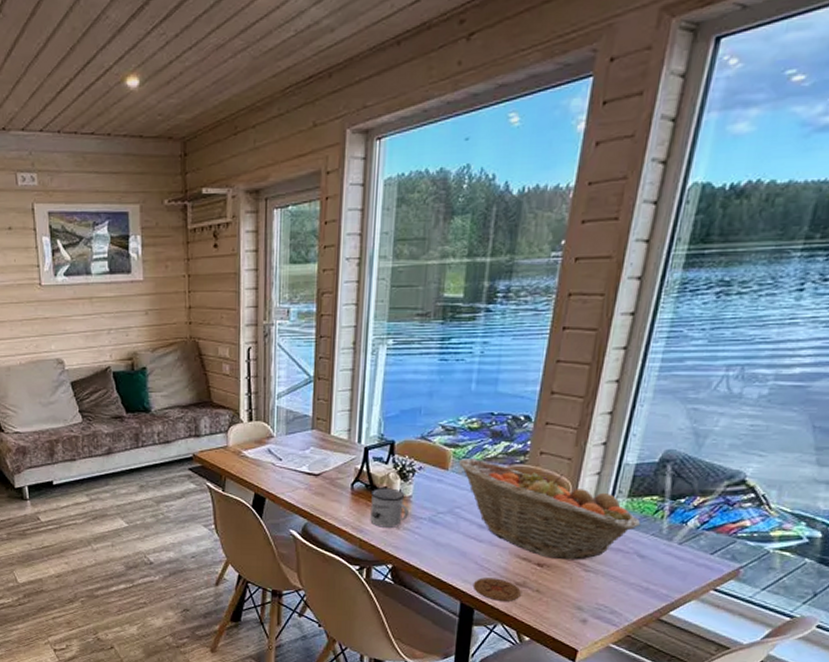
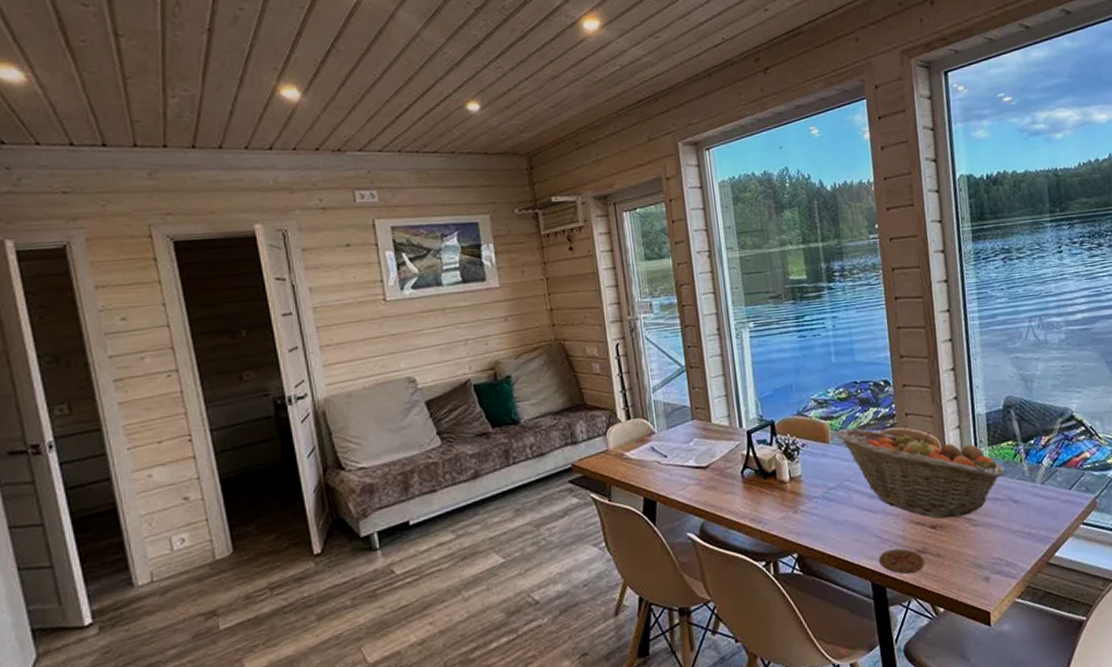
mug: present [370,488,409,528] -> none [761,469,802,514]

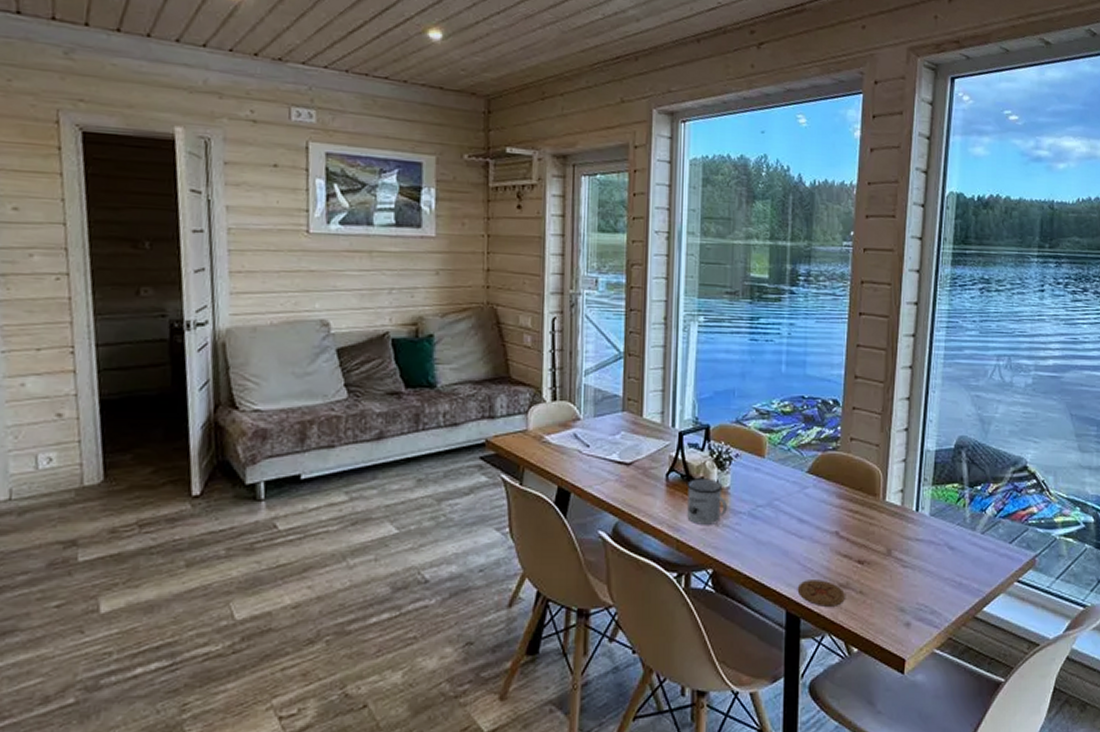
mug: none [761,469,802,514] -> present [686,478,727,525]
fruit basket: present [836,428,1006,519] -> none [774,445,947,555]

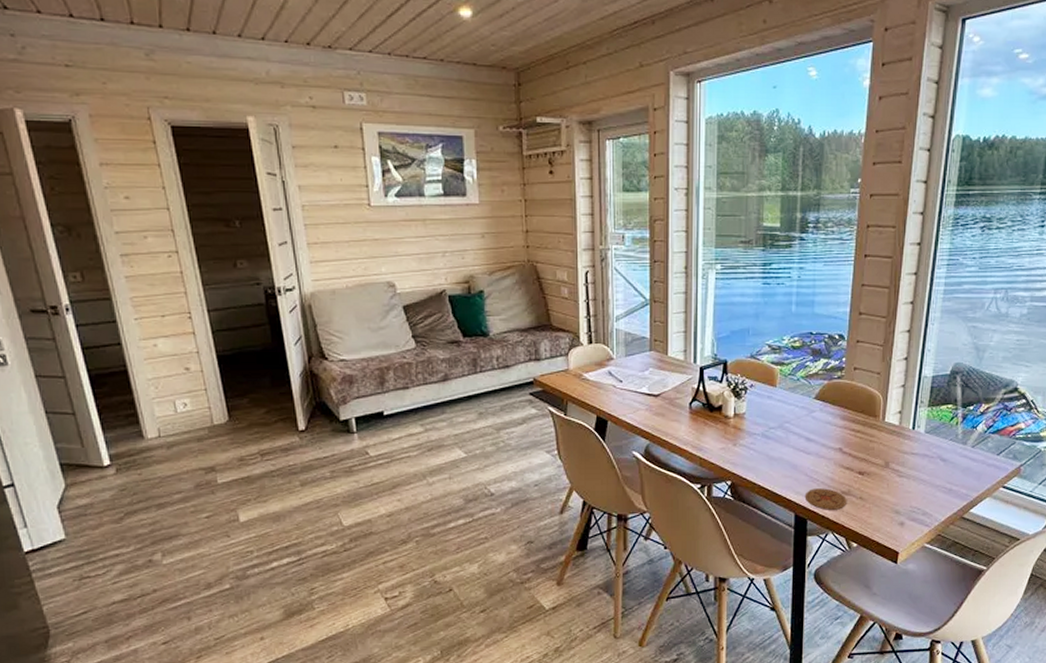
mug: present [686,478,727,525] -> none [707,406,743,445]

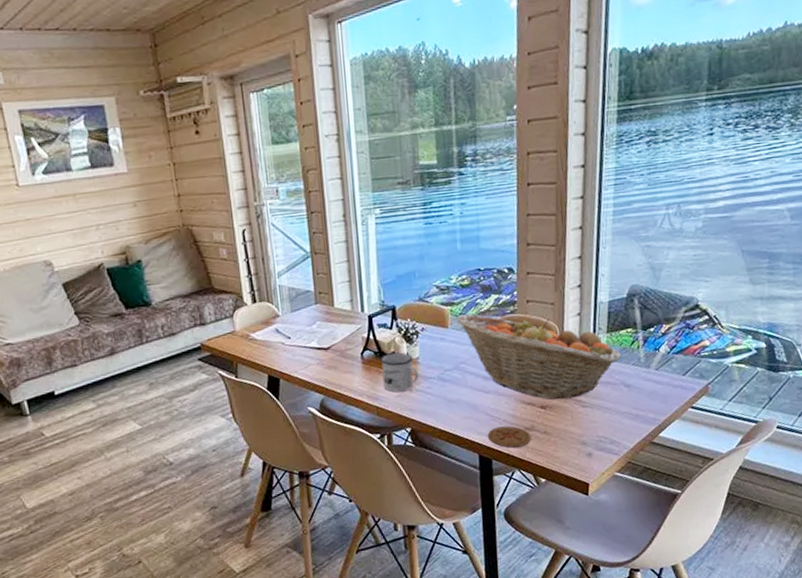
mug: none [707,406,743,445] -> present [380,352,418,393]
fruit basket: none [785,375,941,467] -> present [456,314,622,400]

